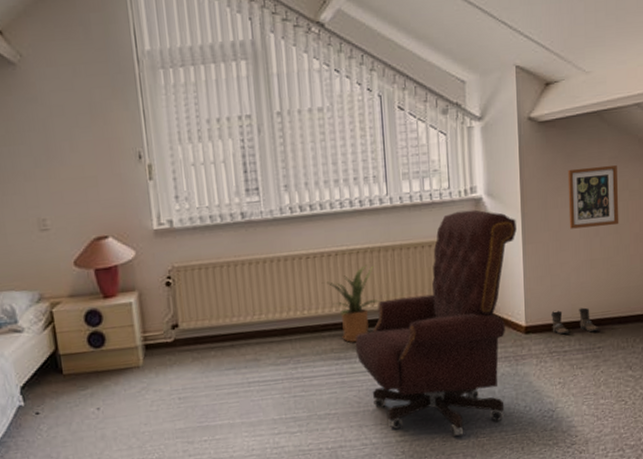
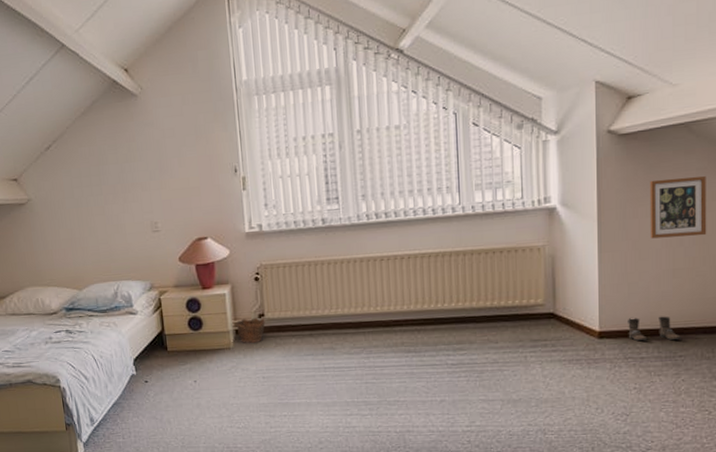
clay pot: none [145,329,180,361] -> present [236,317,265,344]
house plant: present [321,265,380,343] -> none [394,268,450,338]
office chair: present [355,209,517,437] -> none [424,218,592,432]

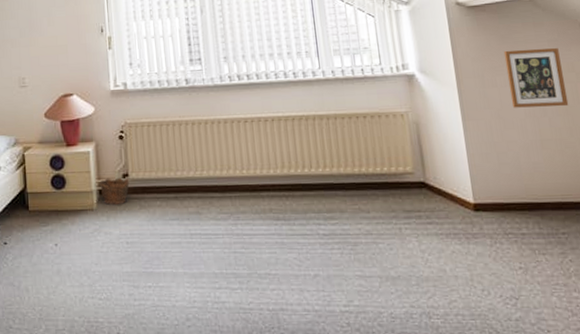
boots: present [626,316,681,342] -> none [501,189,561,216]

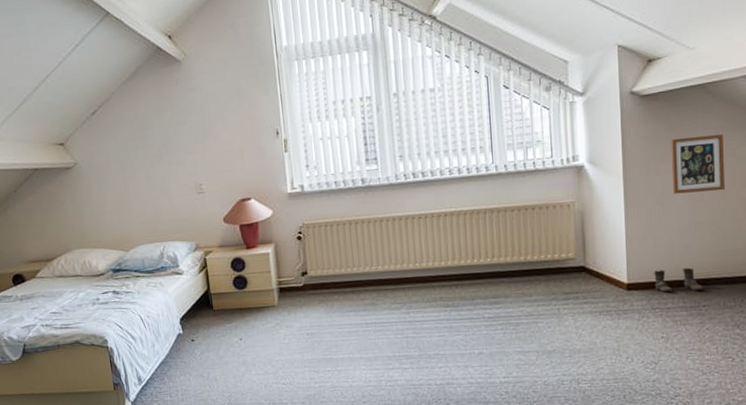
clay pot: present [99,177,130,206] -> none [280,275,308,302]
boots: none [501,189,561,216] -> present [653,267,704,293]

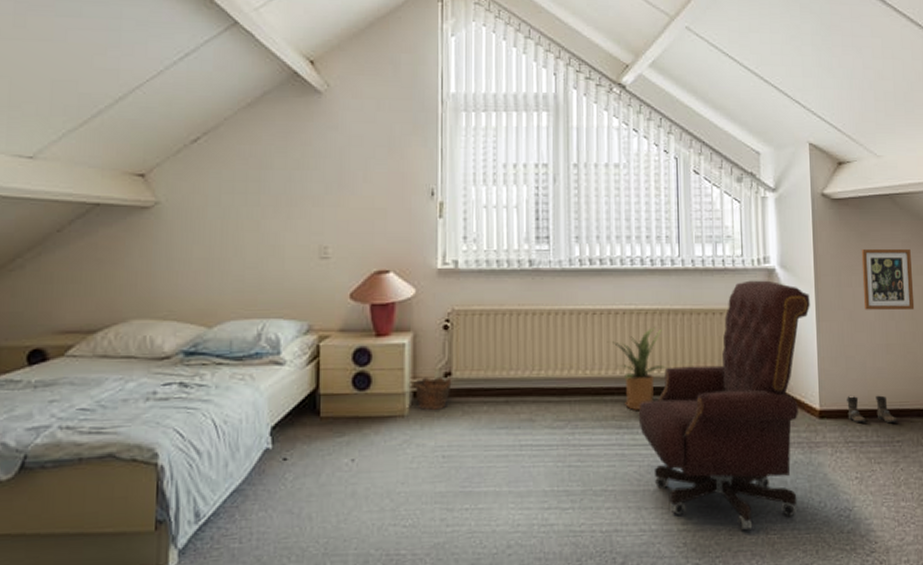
clay pot: none [280,275,308,302] -> present [415,376,452,411]
house plant: none [432,224,486,293] -> present [607,327,667,411]
office chair: none [462,176,618,382] -> present [638,280,810,531]

